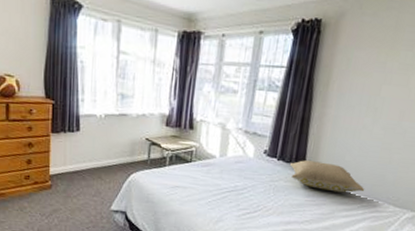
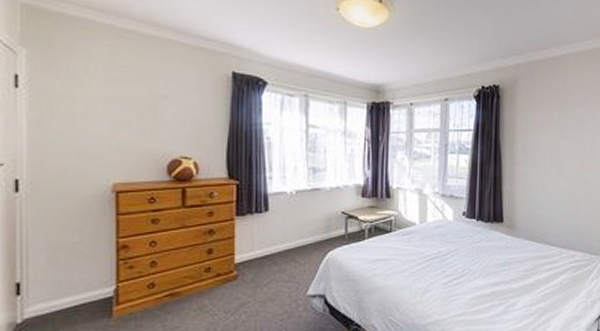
pillow: present [290,160,365,193] -> none [490,218,562,247]

